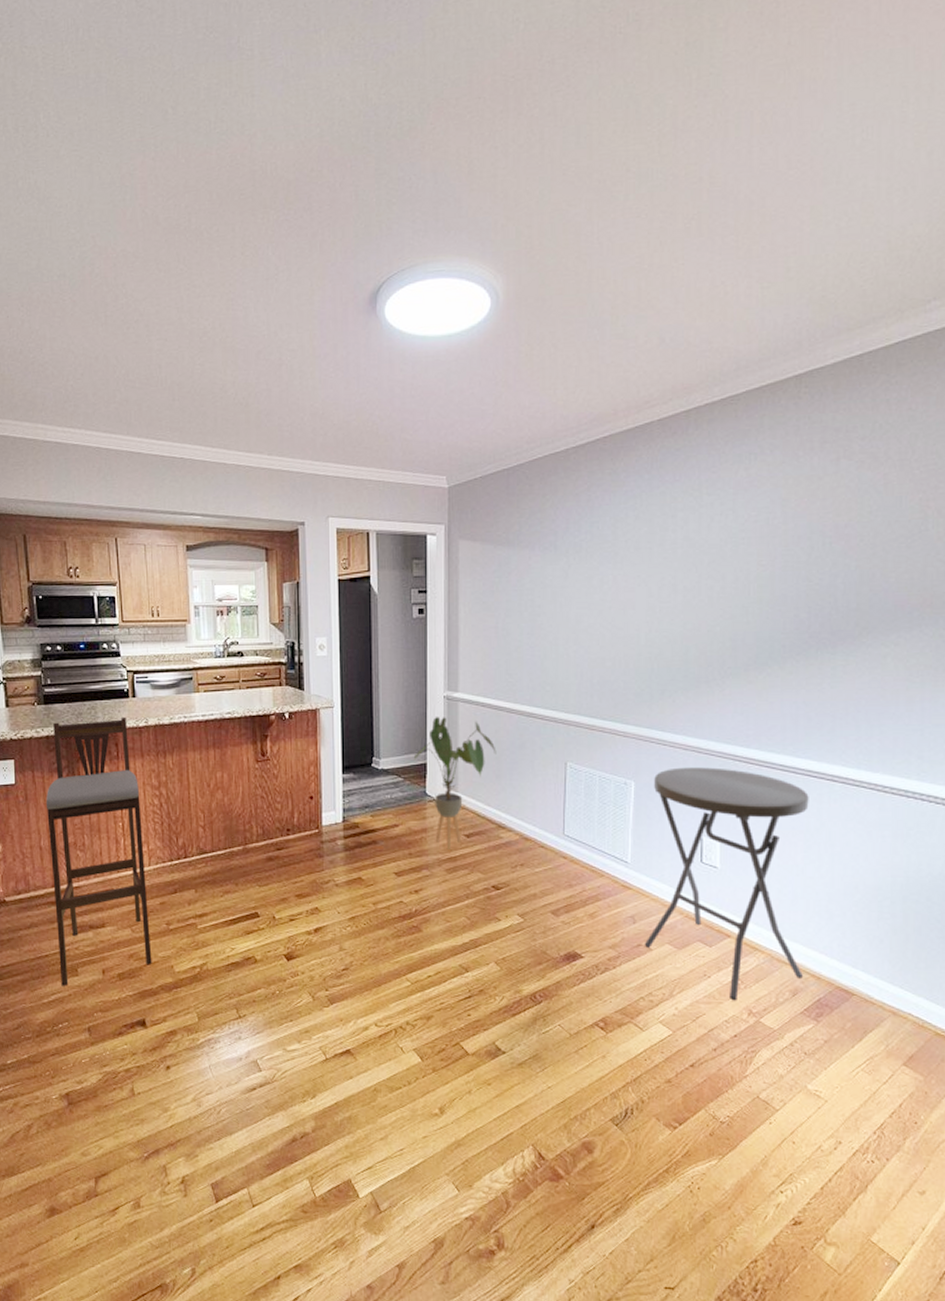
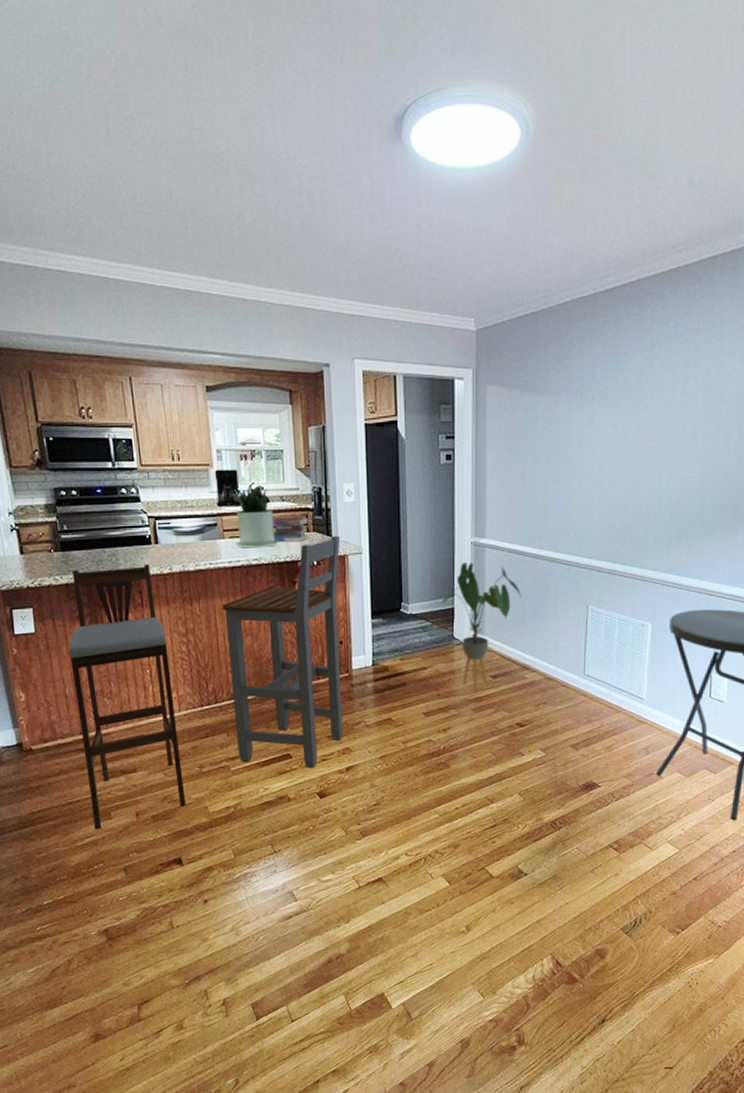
coffee maker: none [191,624,216,661] -> present [214,469,241,507]
bar stool: none [194,689,313,929] -> present [222,535,343,768]
planter: none [210,639,252,702] -> present [234,484,279,549]
books: none [246,671,281,696] -> present [272,517,309,542]

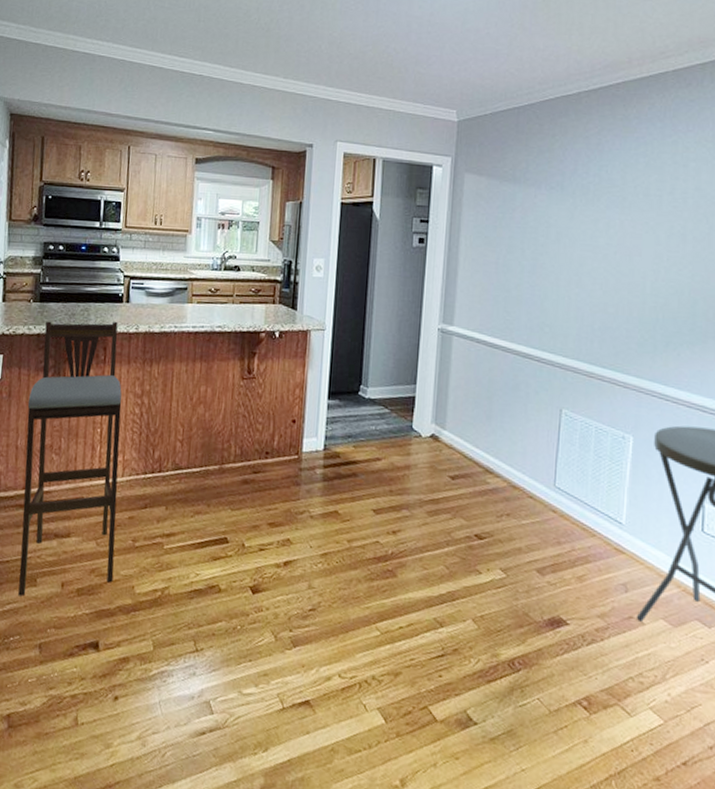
coffee maker: present [214,469,241,507] -> none [189,235,214,273]
bar stool: present [222,535,343,768] -> none [174,309,305,558]
planter: present [234,484,279,549] -> none [202,253,244,316]
books: present [272,517,309,542] -> none [239,287,276,313]
house plant: present [441,563,522,690] -> none [402,349,489,491]

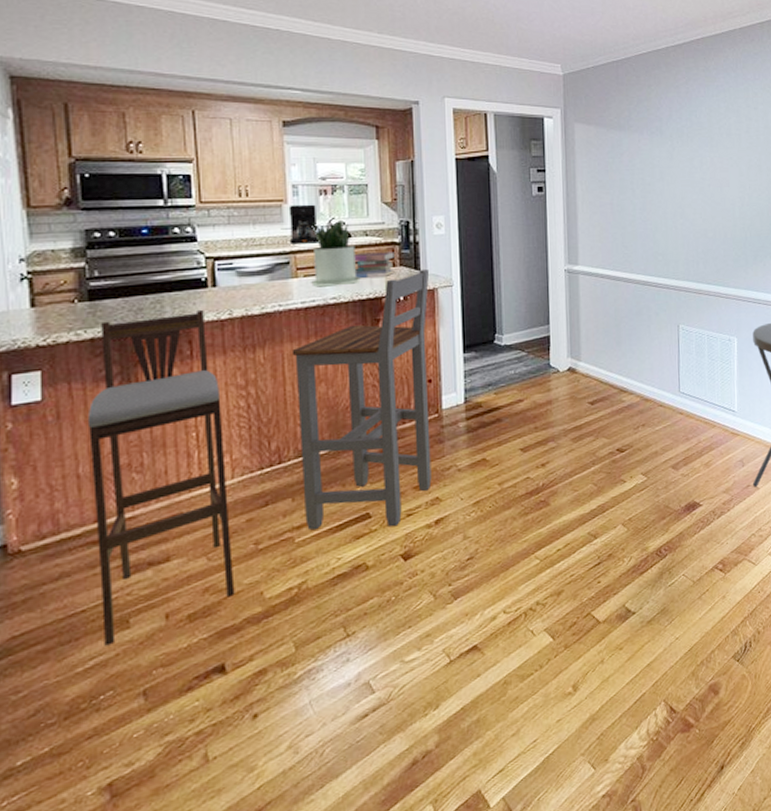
bar stool: none [174,309,305,558] -> present [291,268,432,530]
coffee maker: none [189,235,214,273] -> present [288,204,318,244]
planter: none [202,253,244,316] -> present [311,219,361,287]
books: none [239,287,276,313] -> present [354,252,395,278]

